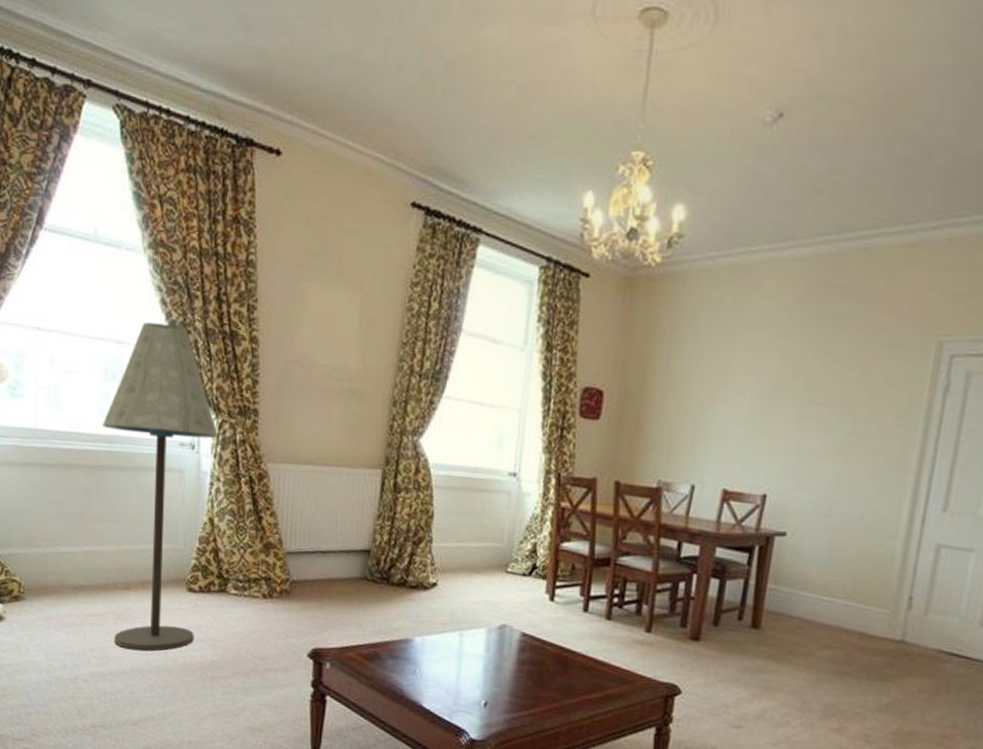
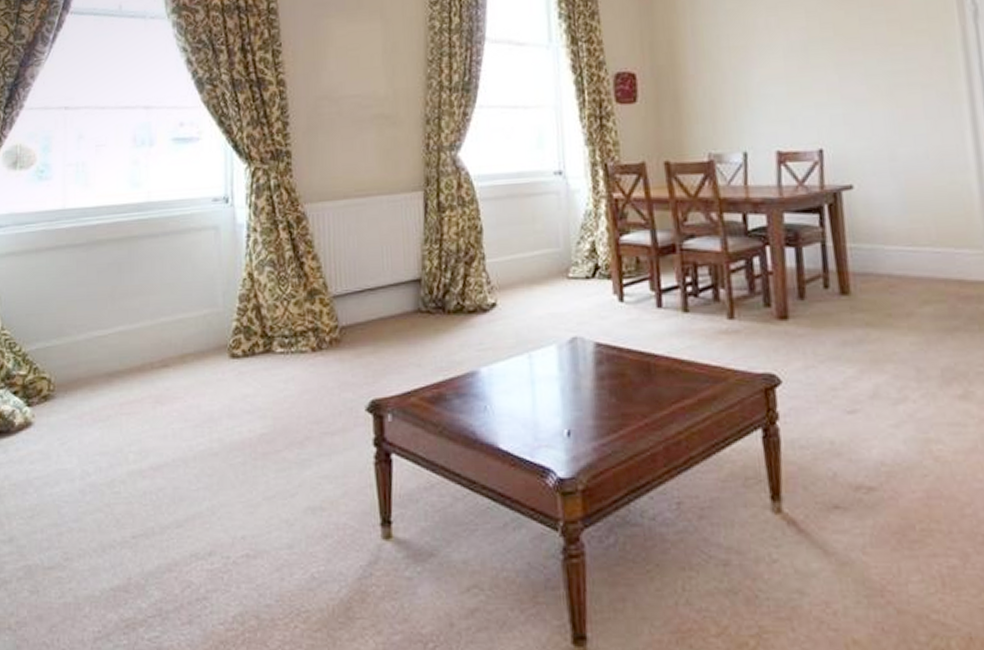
floor lamp: present [102,322,218,651] -> none [132,81,251,437]

